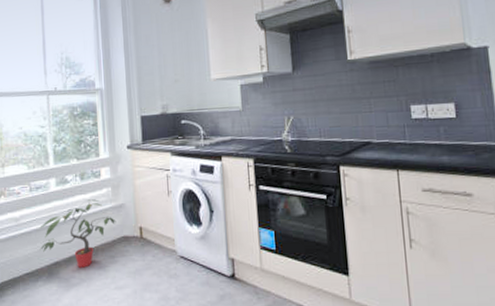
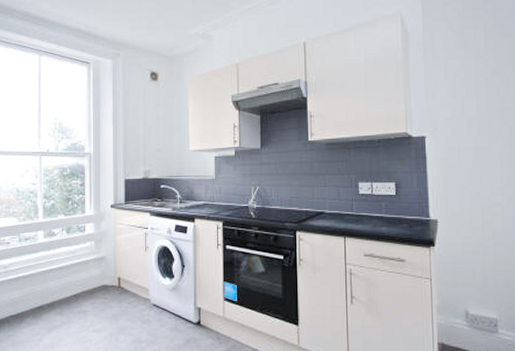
potted plant: present [39,199,117,268] -> none [25,251,97,312]

